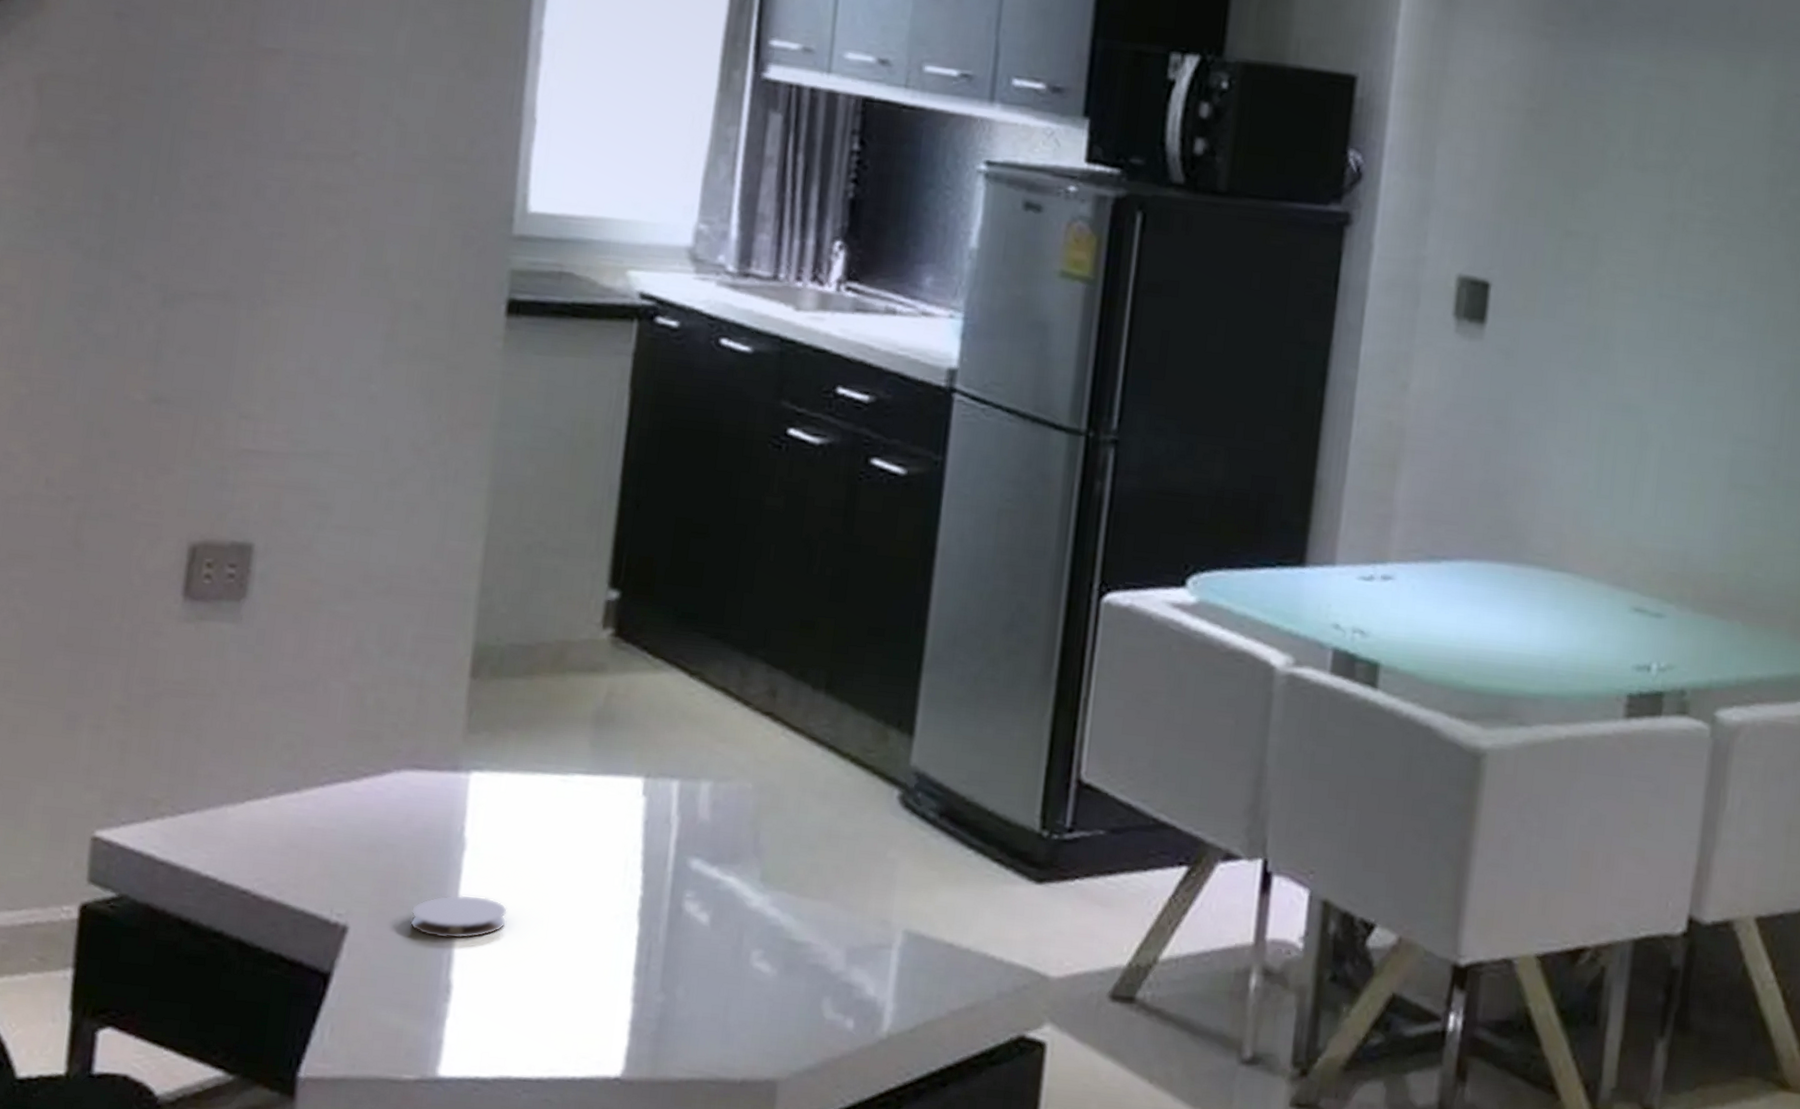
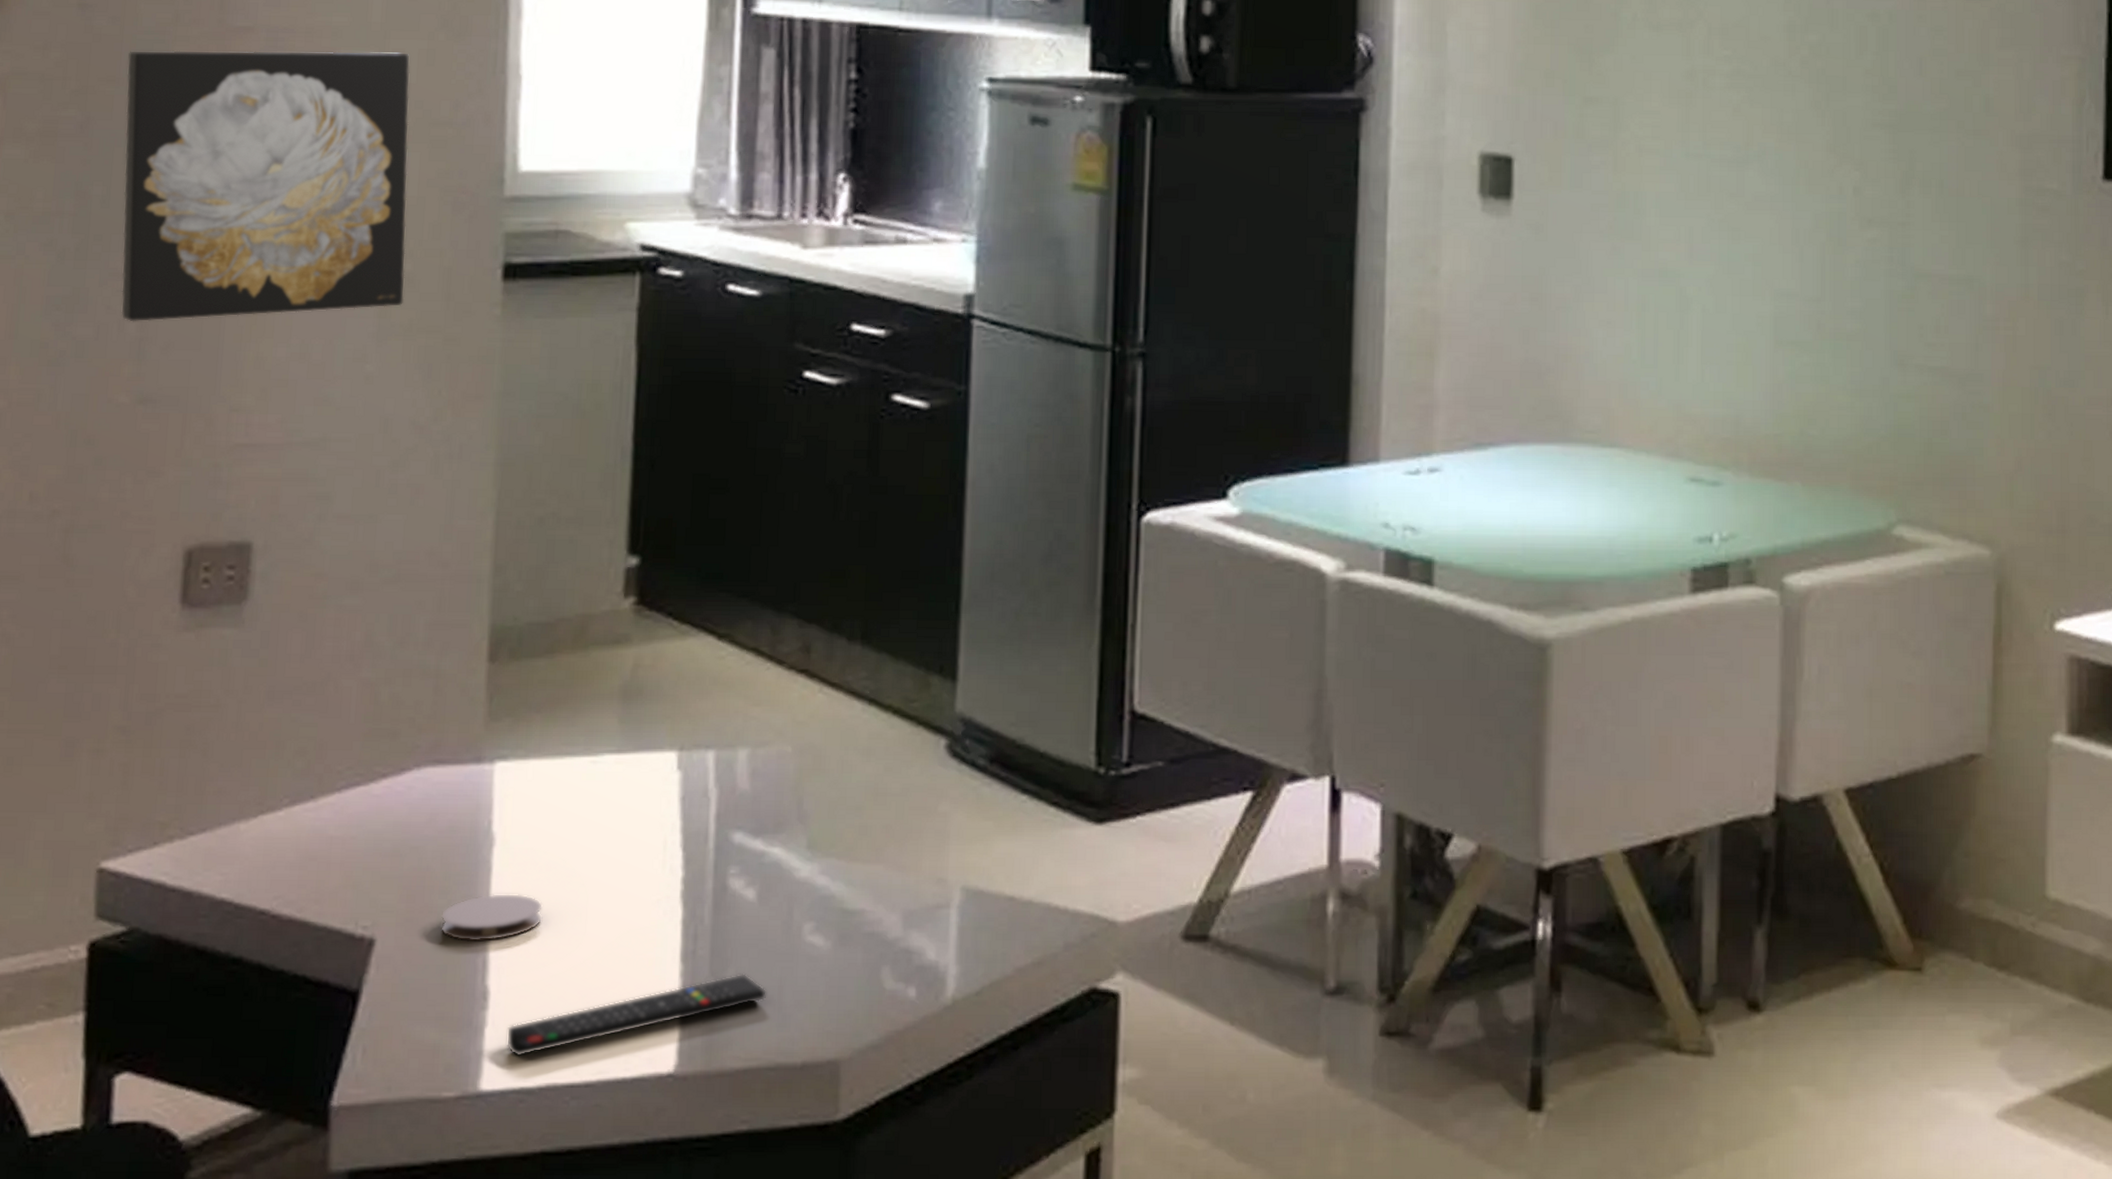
wall art: none [141,62,430,332] -> present [121,50,410,322]
remote control: none [465,991,714,1049] -> present [506,974,767,1057]

